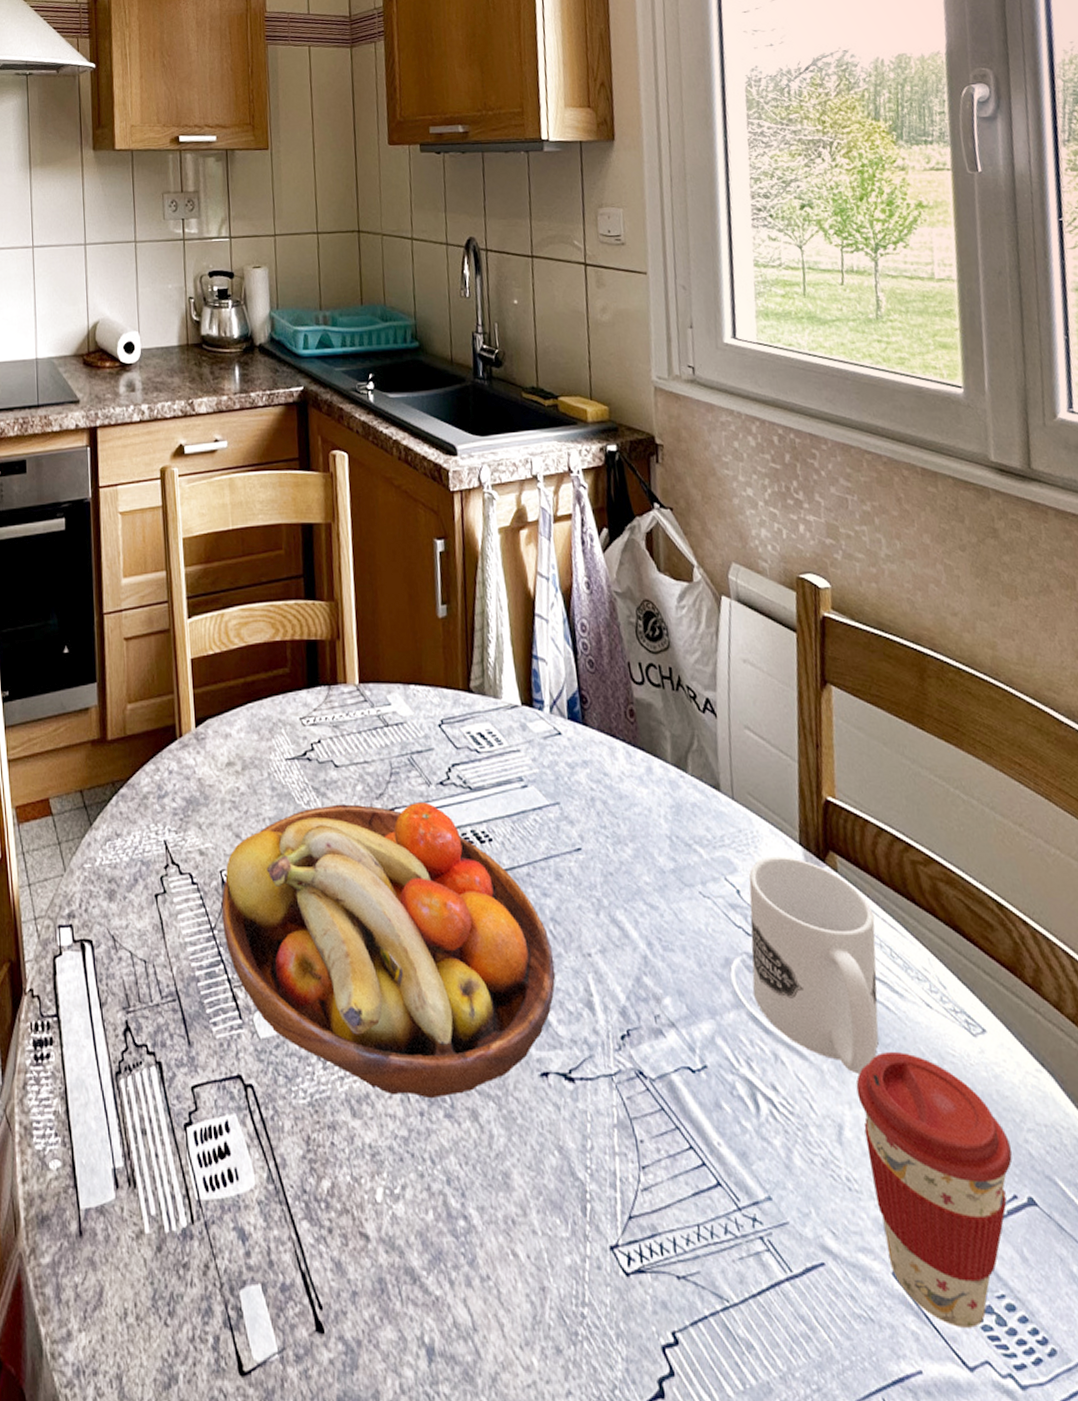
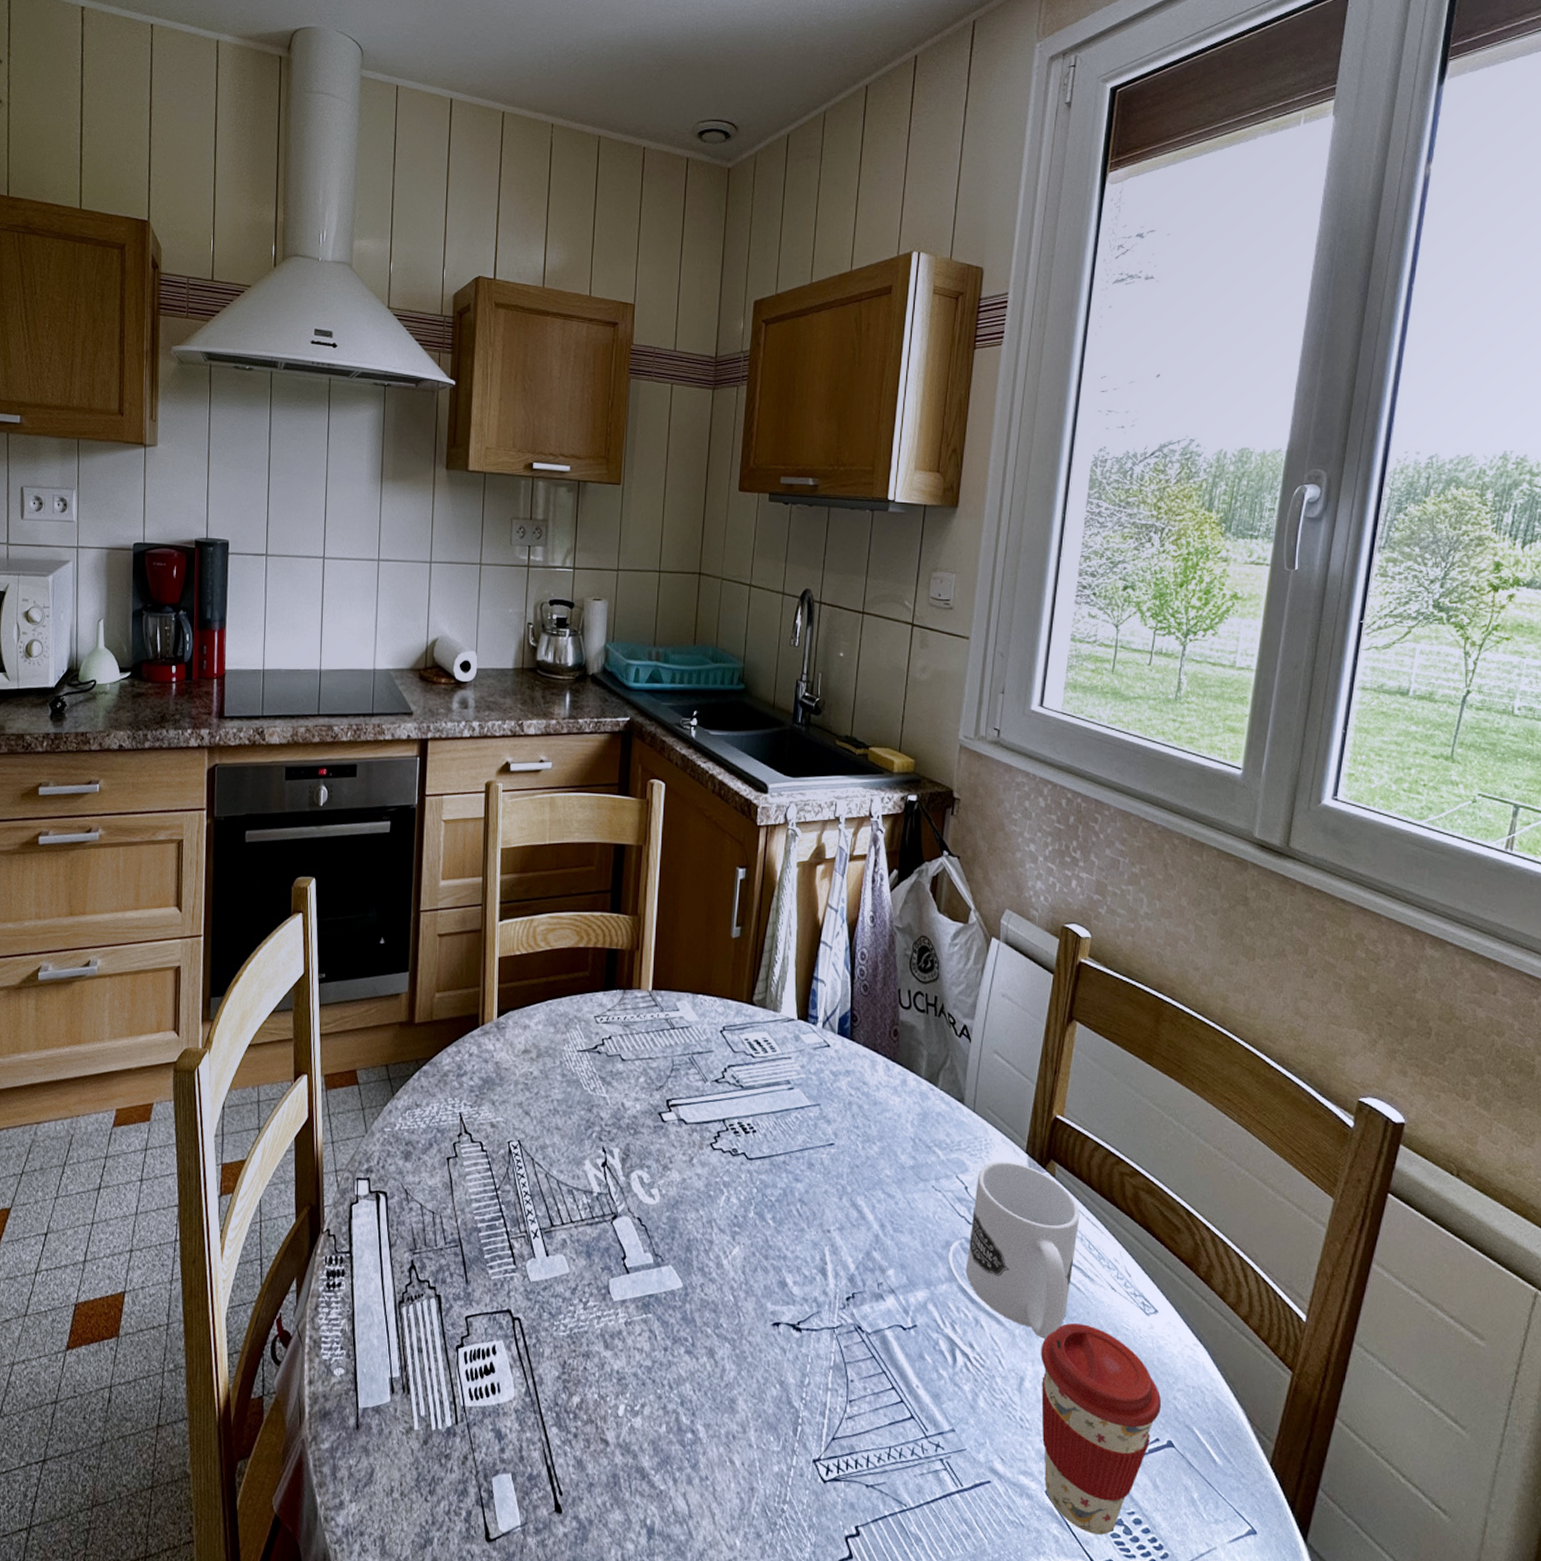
fruit bowl: present [221,802,556,1099] -> none [506,1092,797,1338]

